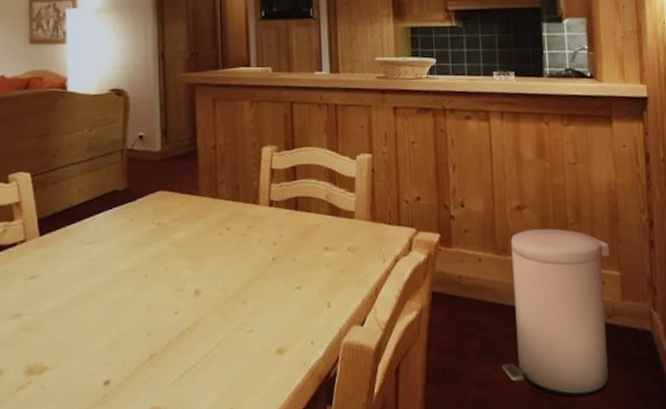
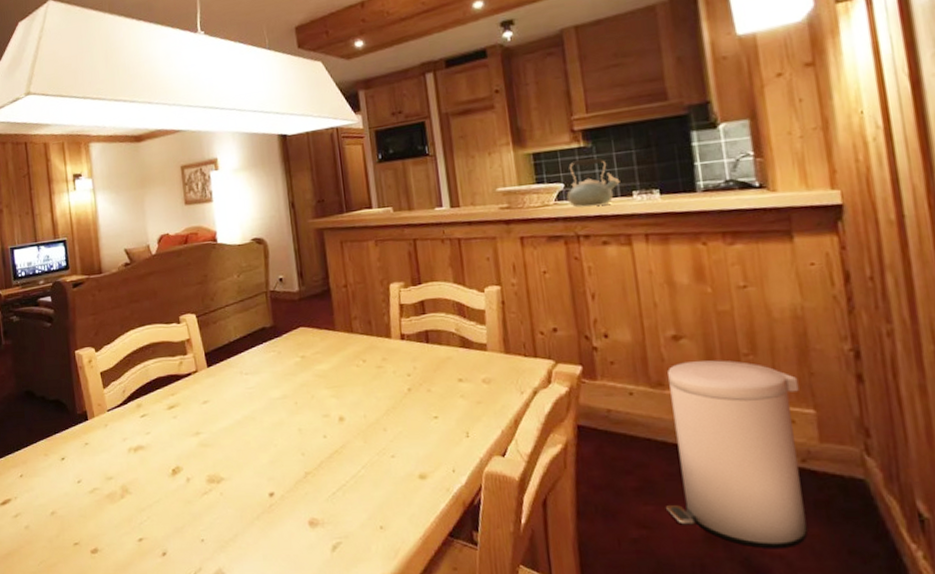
kettle: none [437,38,484,83] -> present [566,157,620,208]

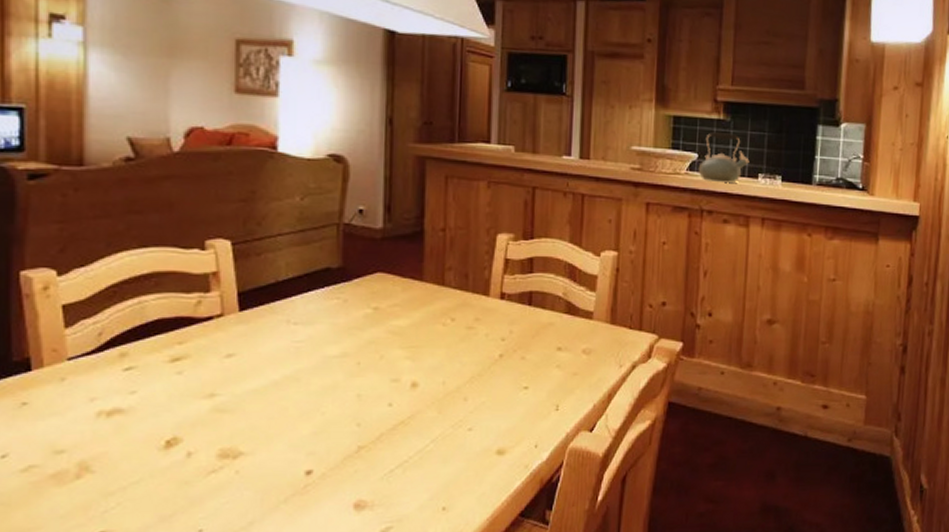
pedal bin: present [665,360,808,549] -> none [732,346,859,519]

